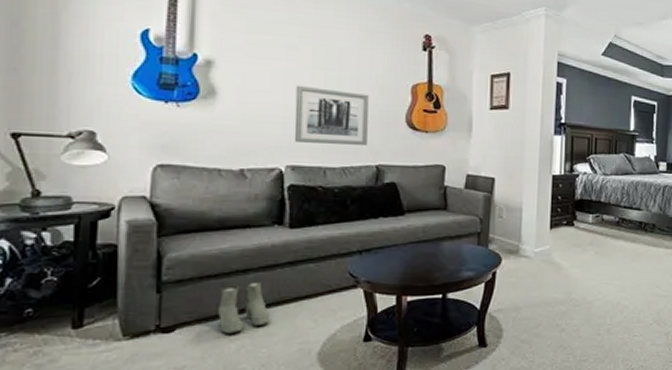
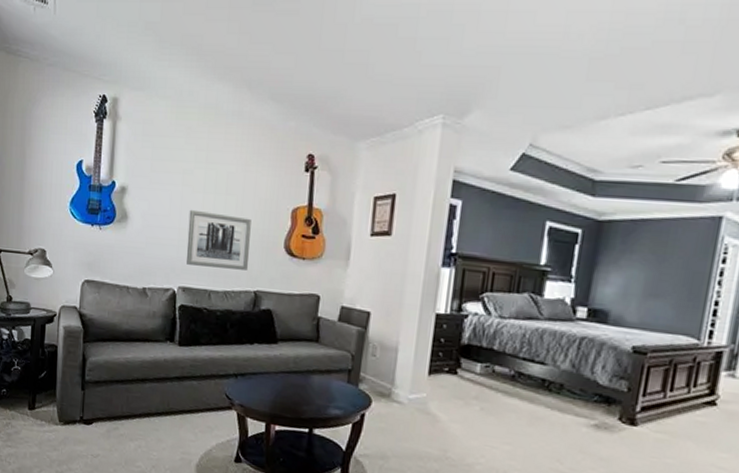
boots: present [218,280,270,334] -> none [123,389,160,434]

